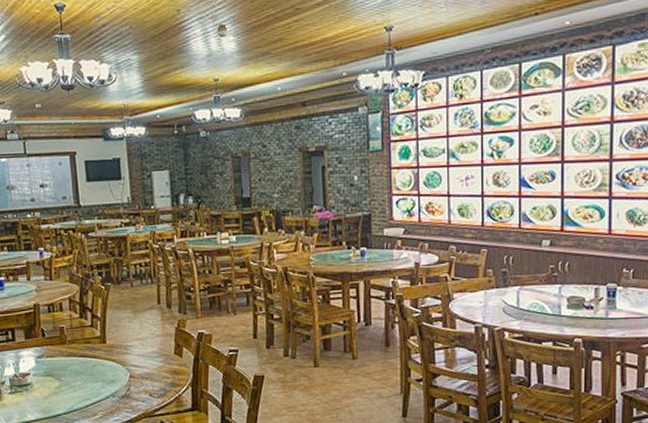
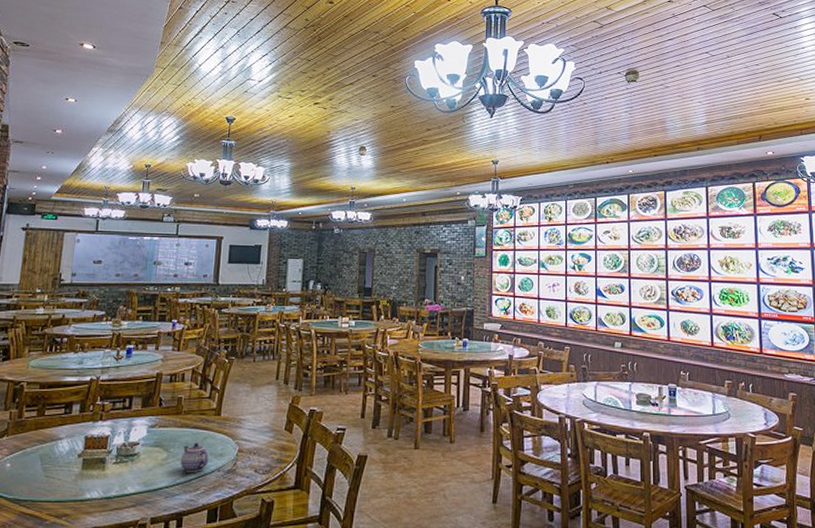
teapot: none [73,370,102,399] -> present [180,442,209,472]

